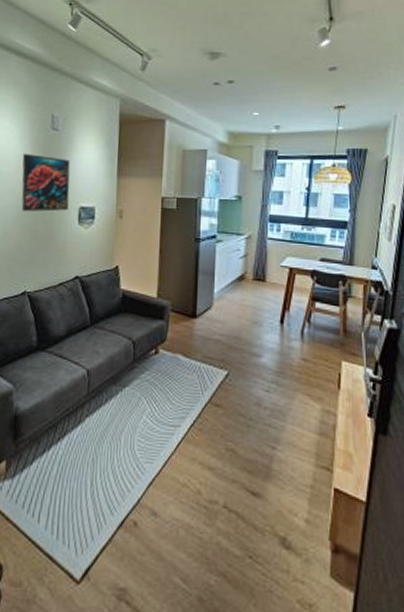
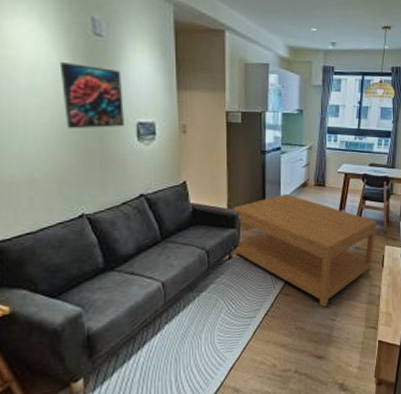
coffee table: none [159,286,331,430] -> present [232,193,377,308]

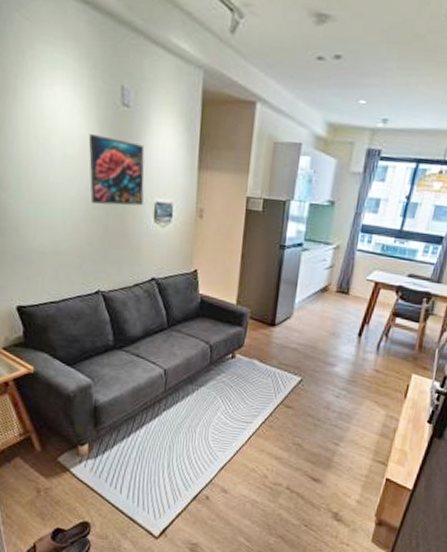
coffee table: present [232,193,377,308] -> none [236,296,407,429]

